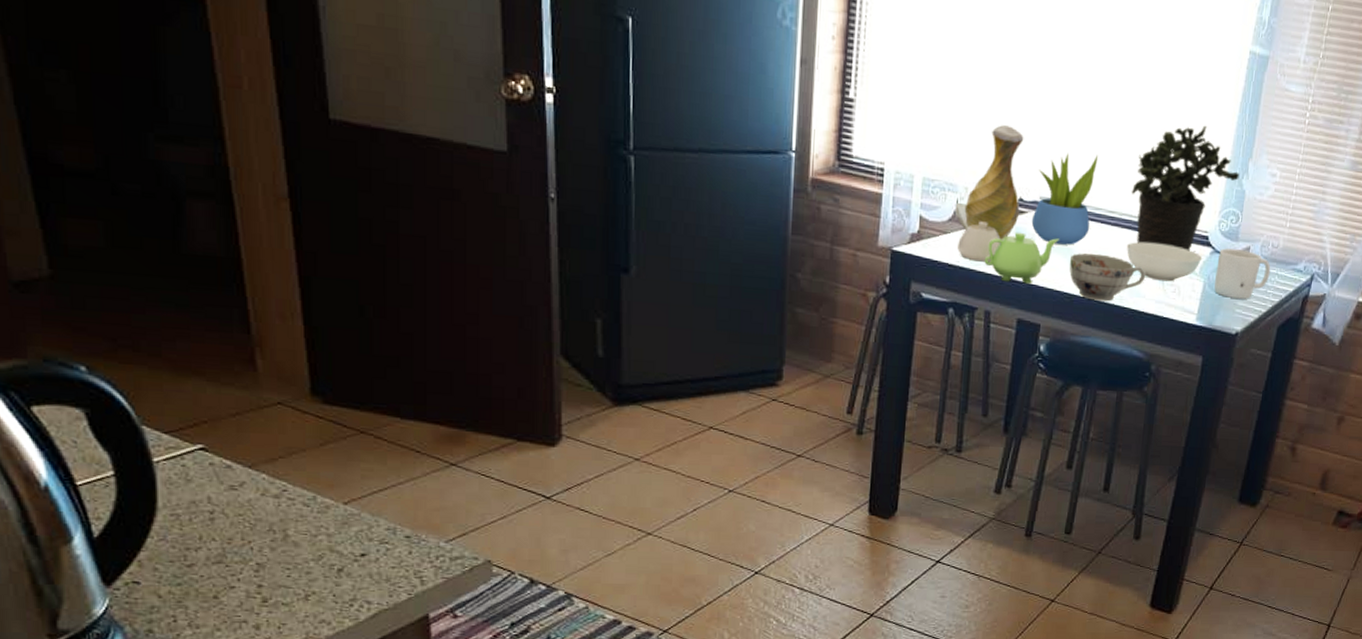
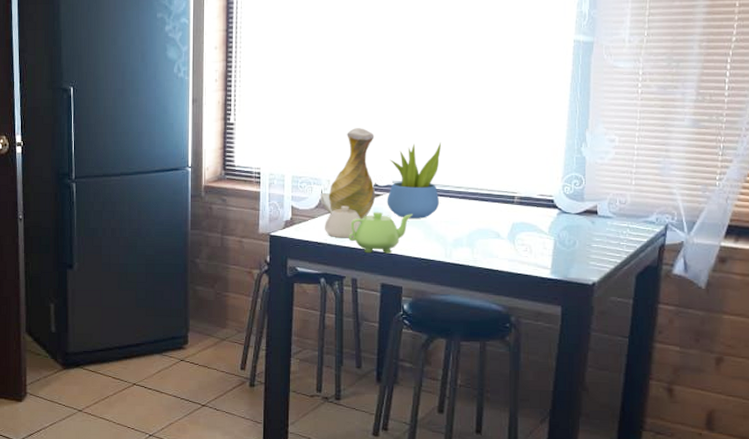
teacup: present [1069,253,1146,302] -> none [423,223,497,264]
bowl: present [1127,241,1203,282] -> none [476,210,550,242]
potted plant: present [1131,125,1240,252] -> none [474,106,578,214]
mug: present [1214,248,1271,299] -> none [565,209,621,252]

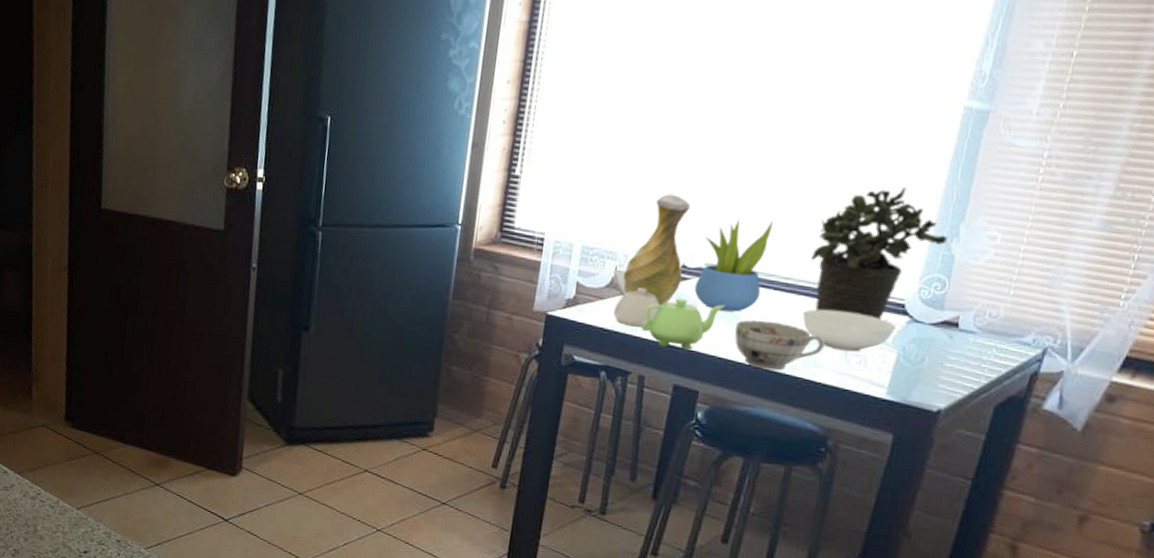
teacup: none [423,223,497,264] -> present [734,320,826,371]
potted plant: none [474,106,578,214] -> present [810,187,948,320]
bowl: none [476,210,550,242] -> present [803,309,897,352]

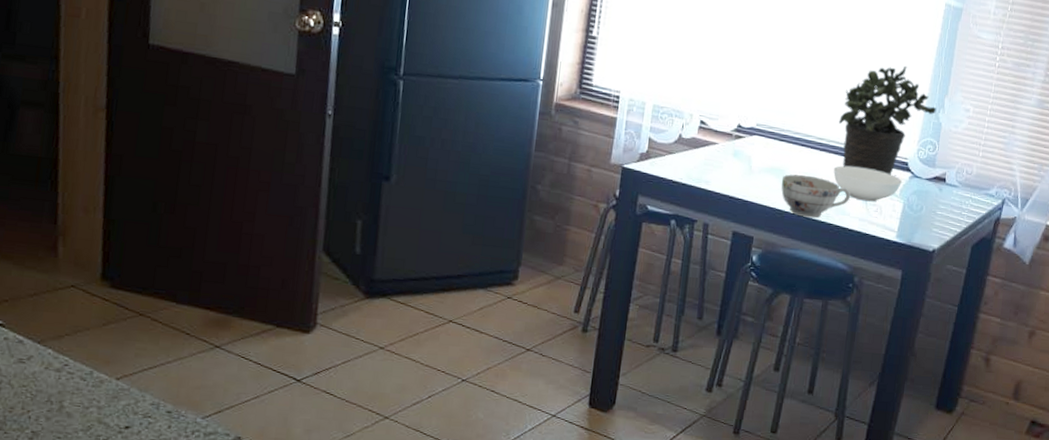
vase: present [613,194,691,306] -> none [680,61,744,161]
sugar bowl: present [613,287,660,328] -> none [681,144,720,180]
teapot: present [640,298,725,350] -> none [704,154,773,201]
succulent plant: present [694,220,773,312] -> none [748,87,809,167]

